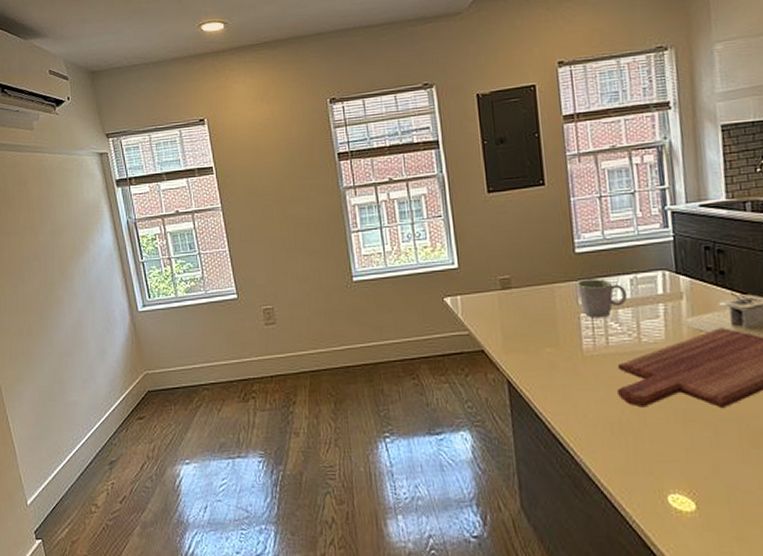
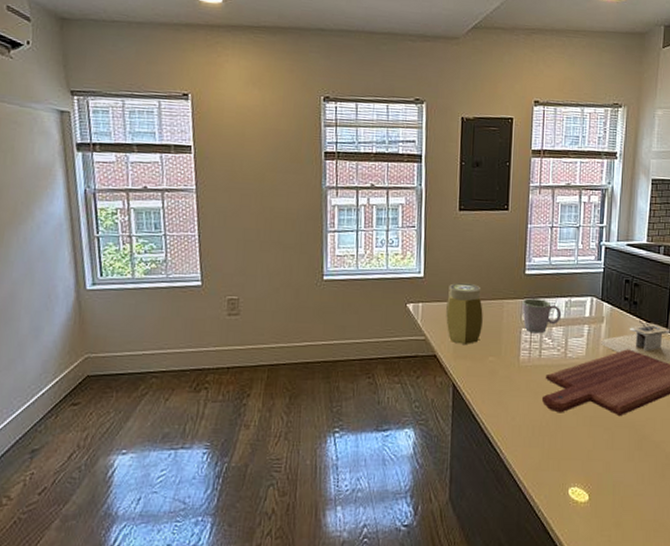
jar: none [487,269,533,336] -> present [446,282,483,344]

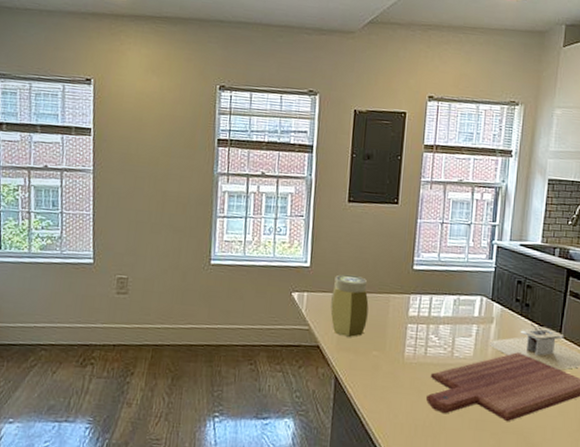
mug: present [522,298,562,334] -> none [408,294,450,331]

